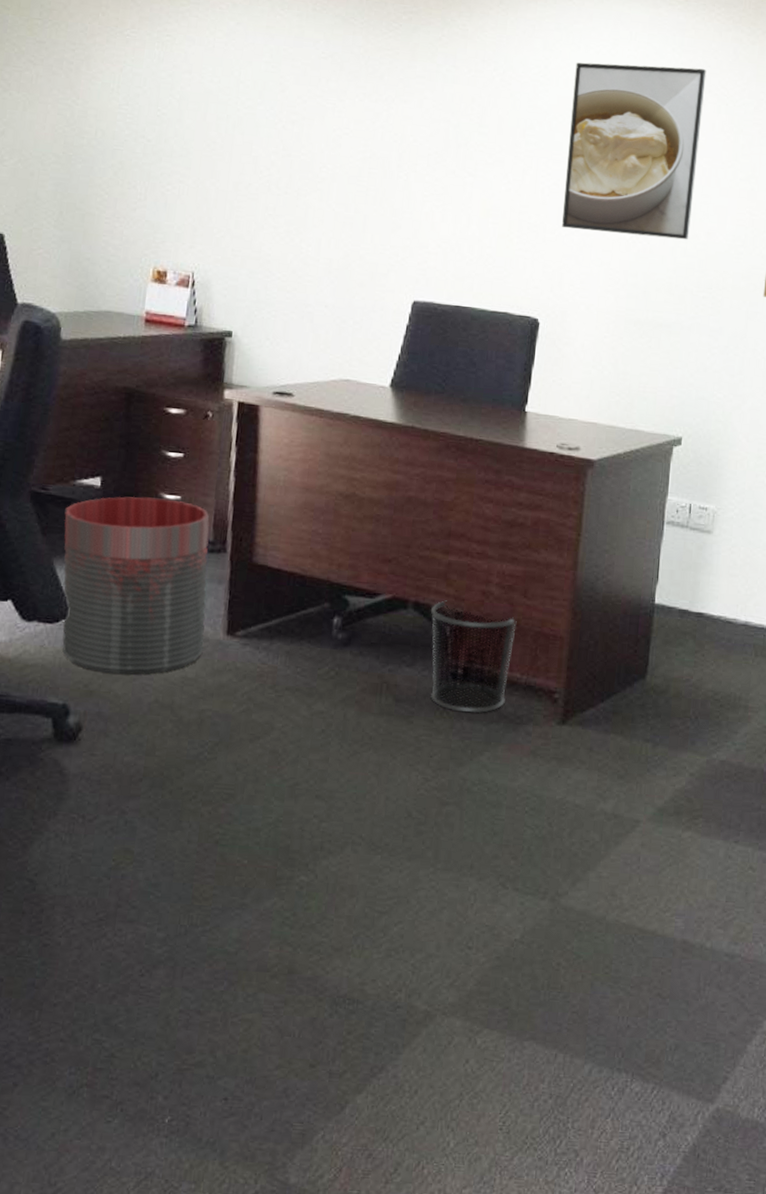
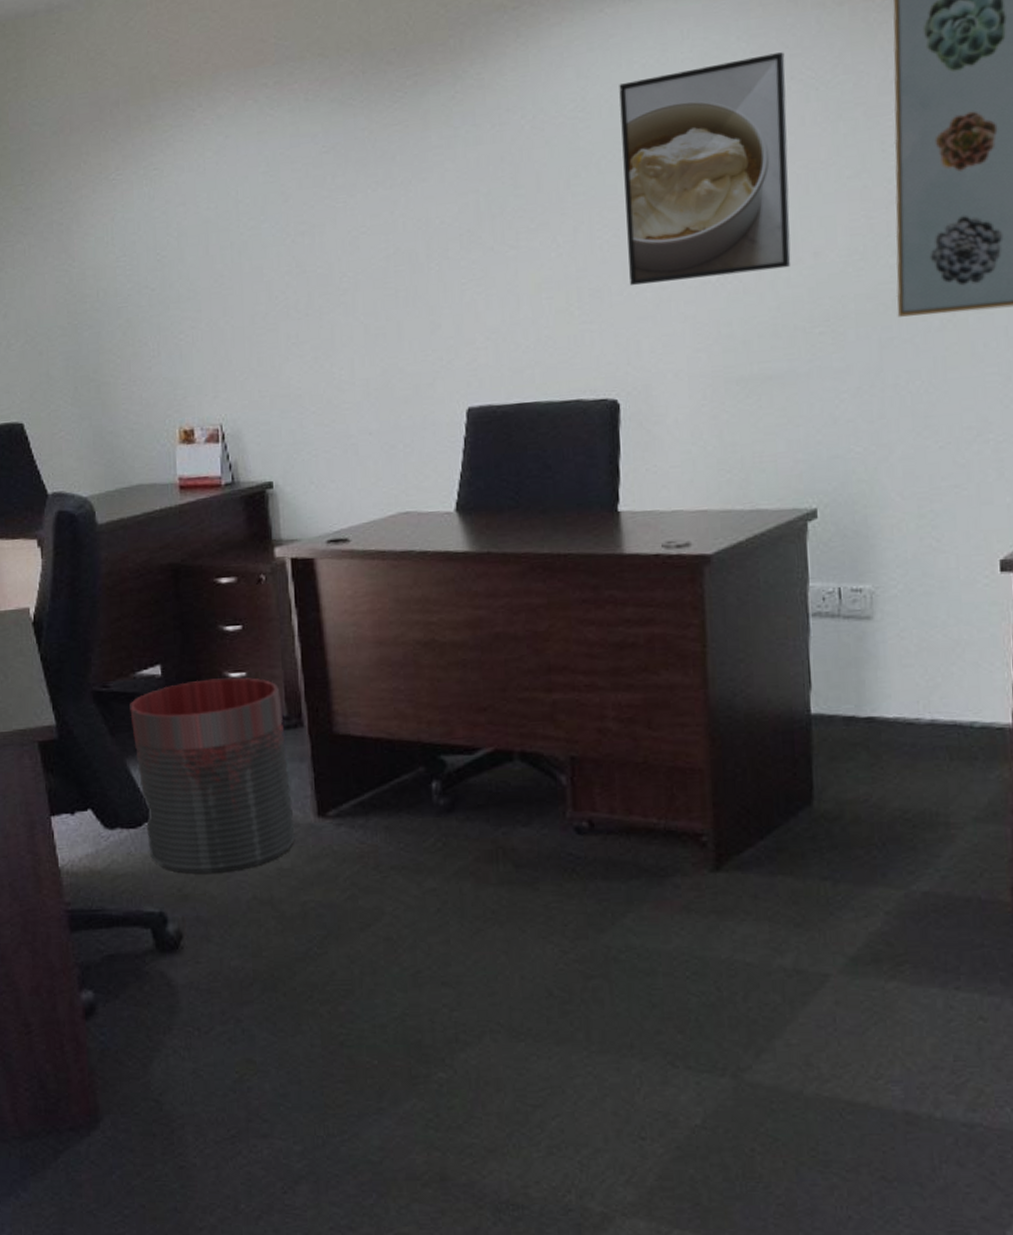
waste bin: present [430,600,517,714] -> none [540,745,644,871]

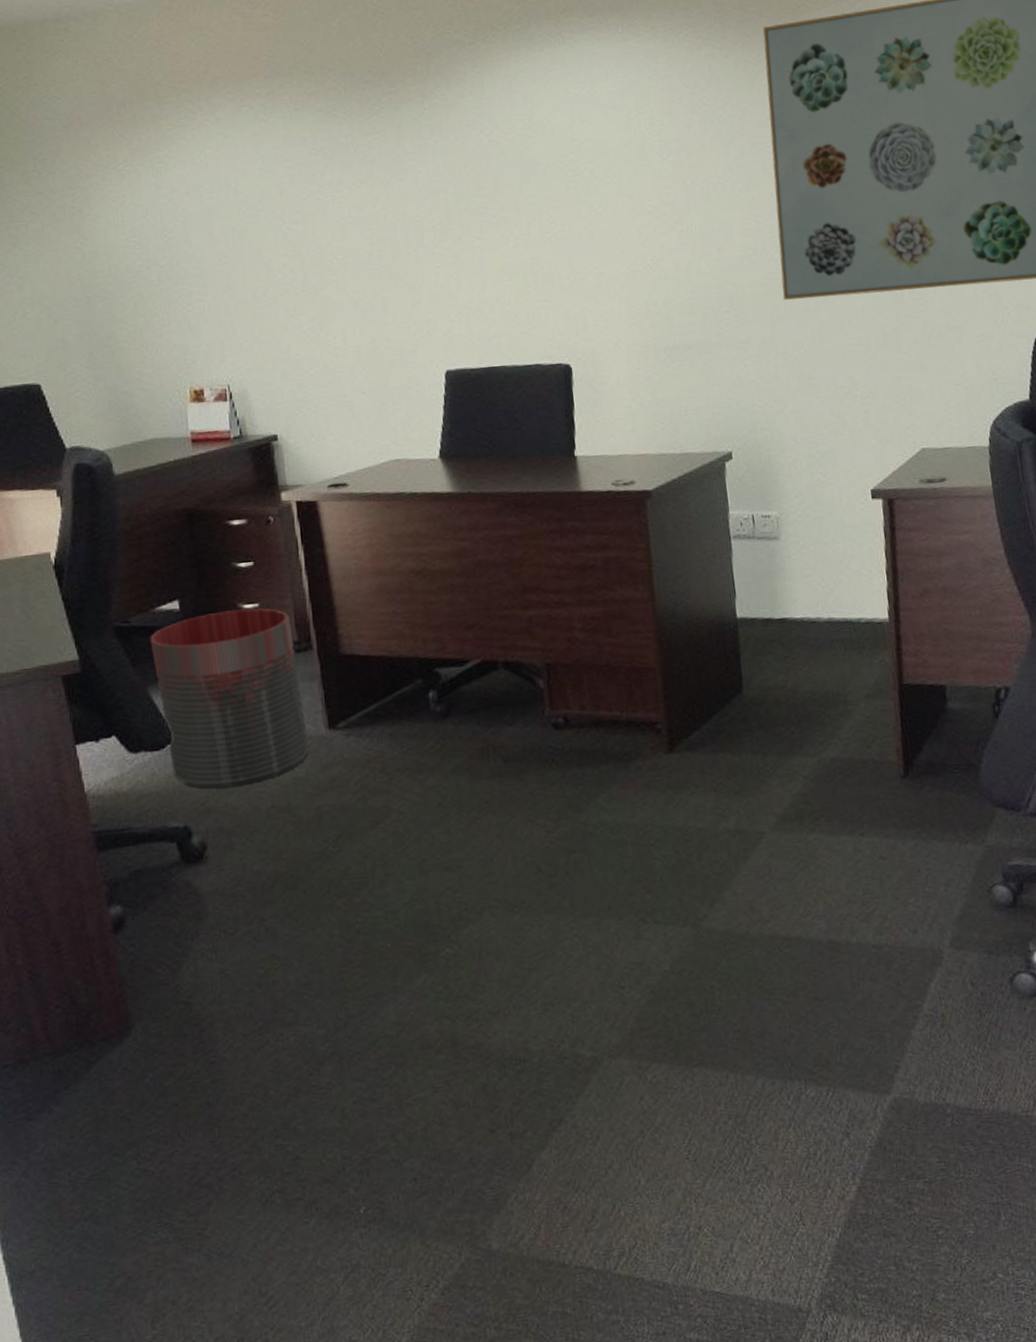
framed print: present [619,52,791,286] -> none [558,91,701,272]

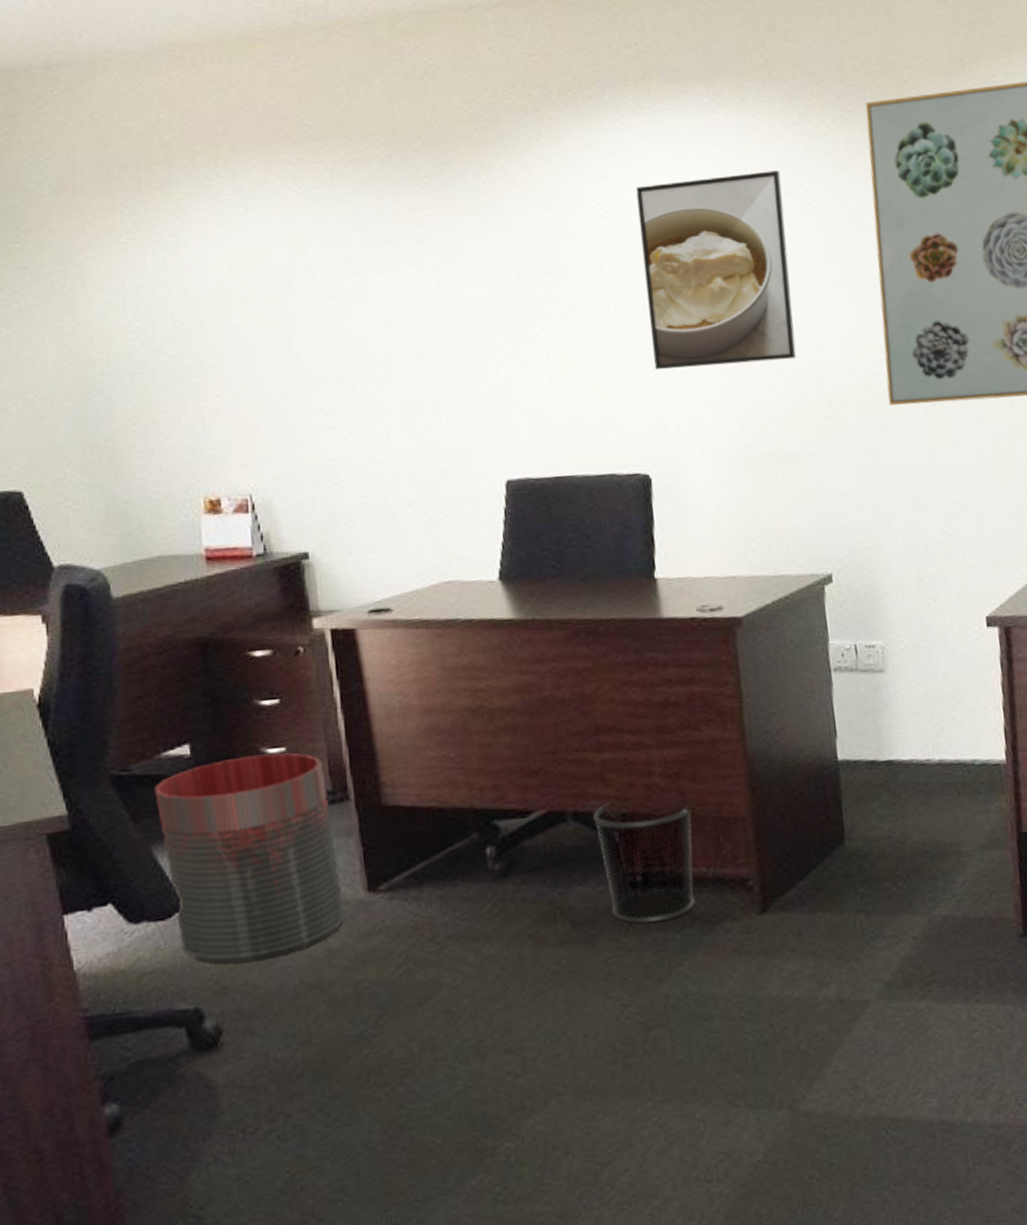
waste bin: none [520,654,610,761] -> present [592,803,695,924]
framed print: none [558,91,701,272] -> present [636,170,797,370]

